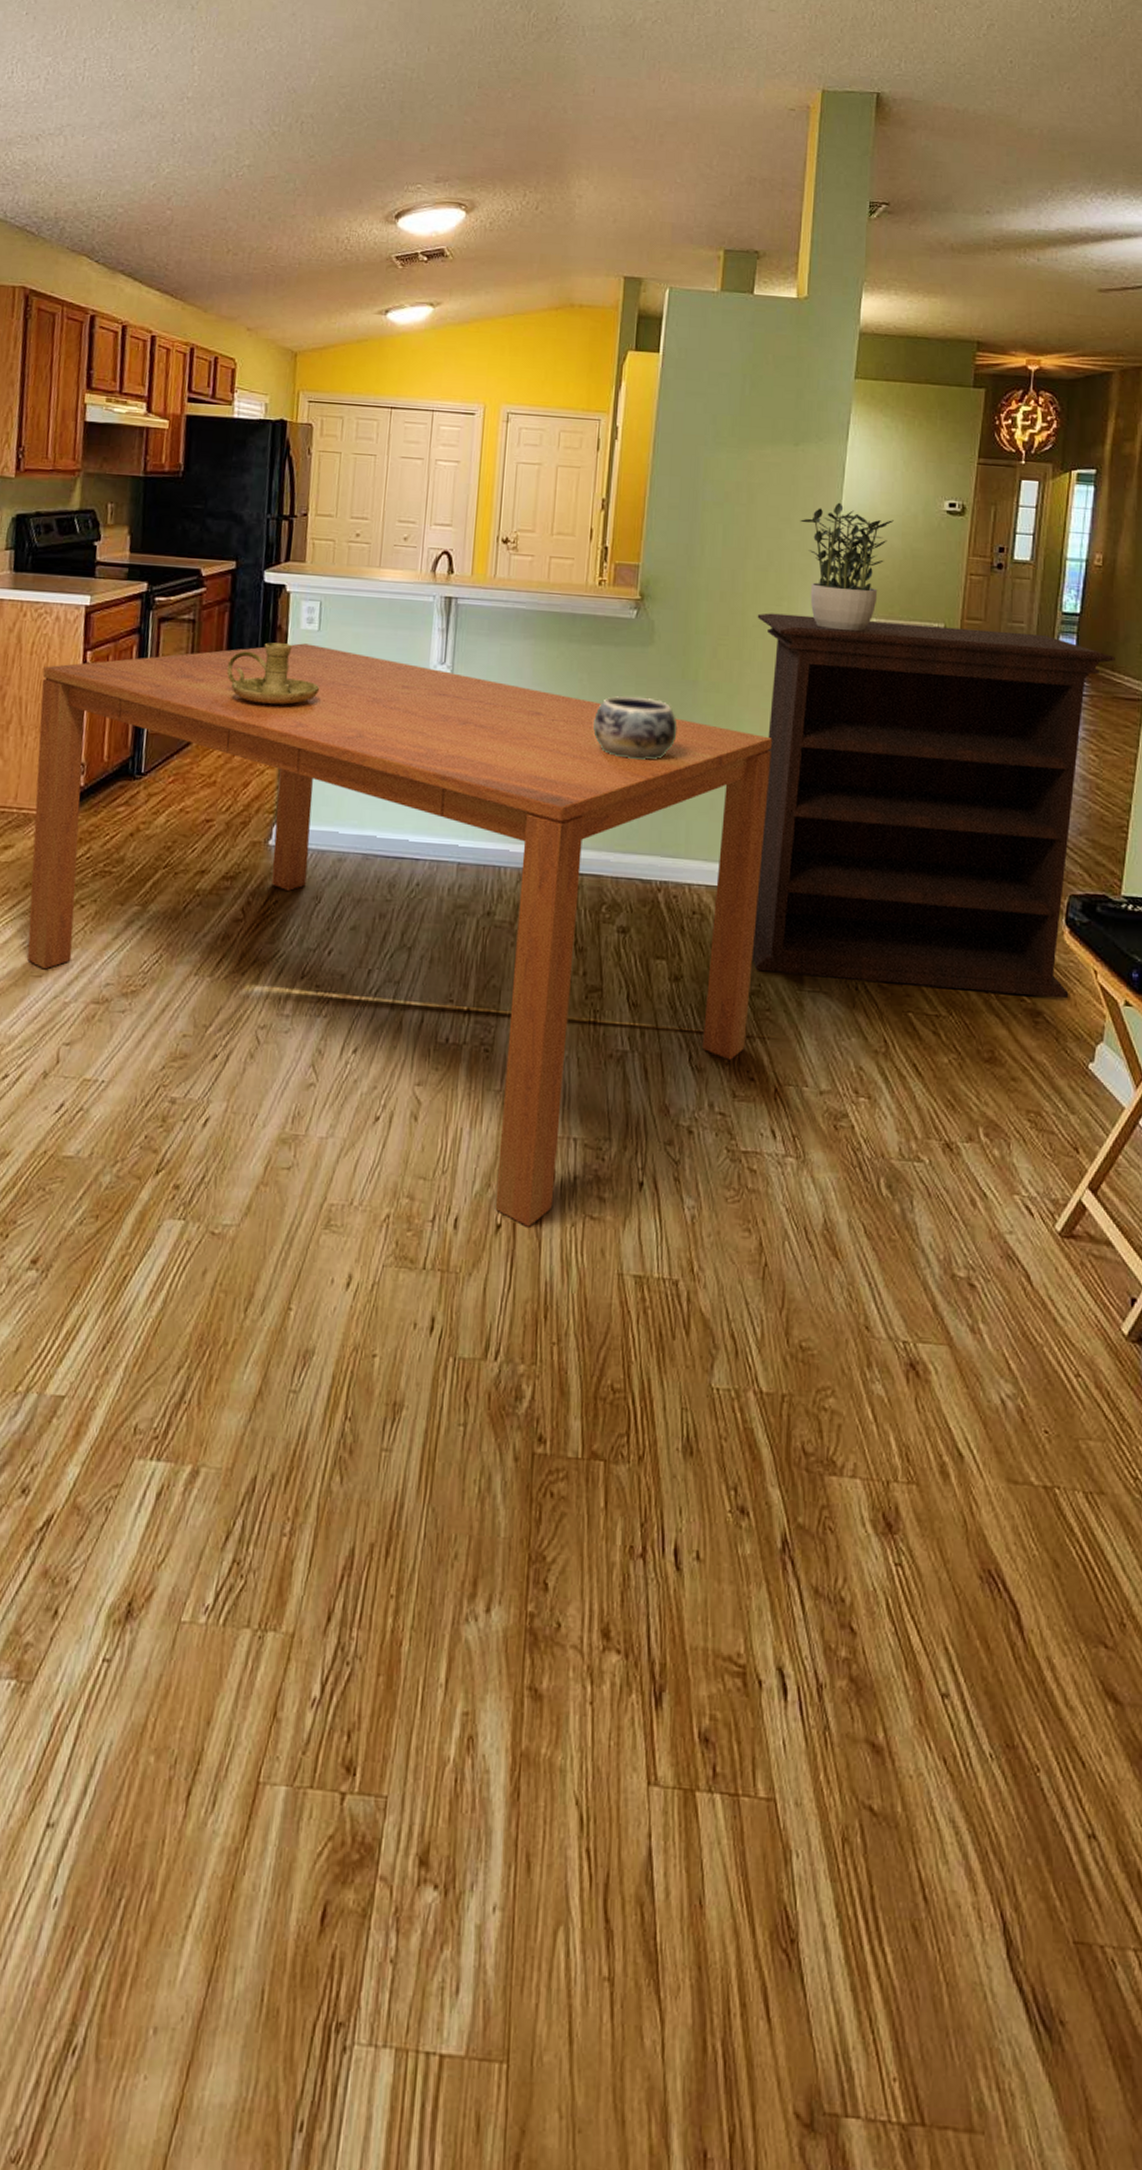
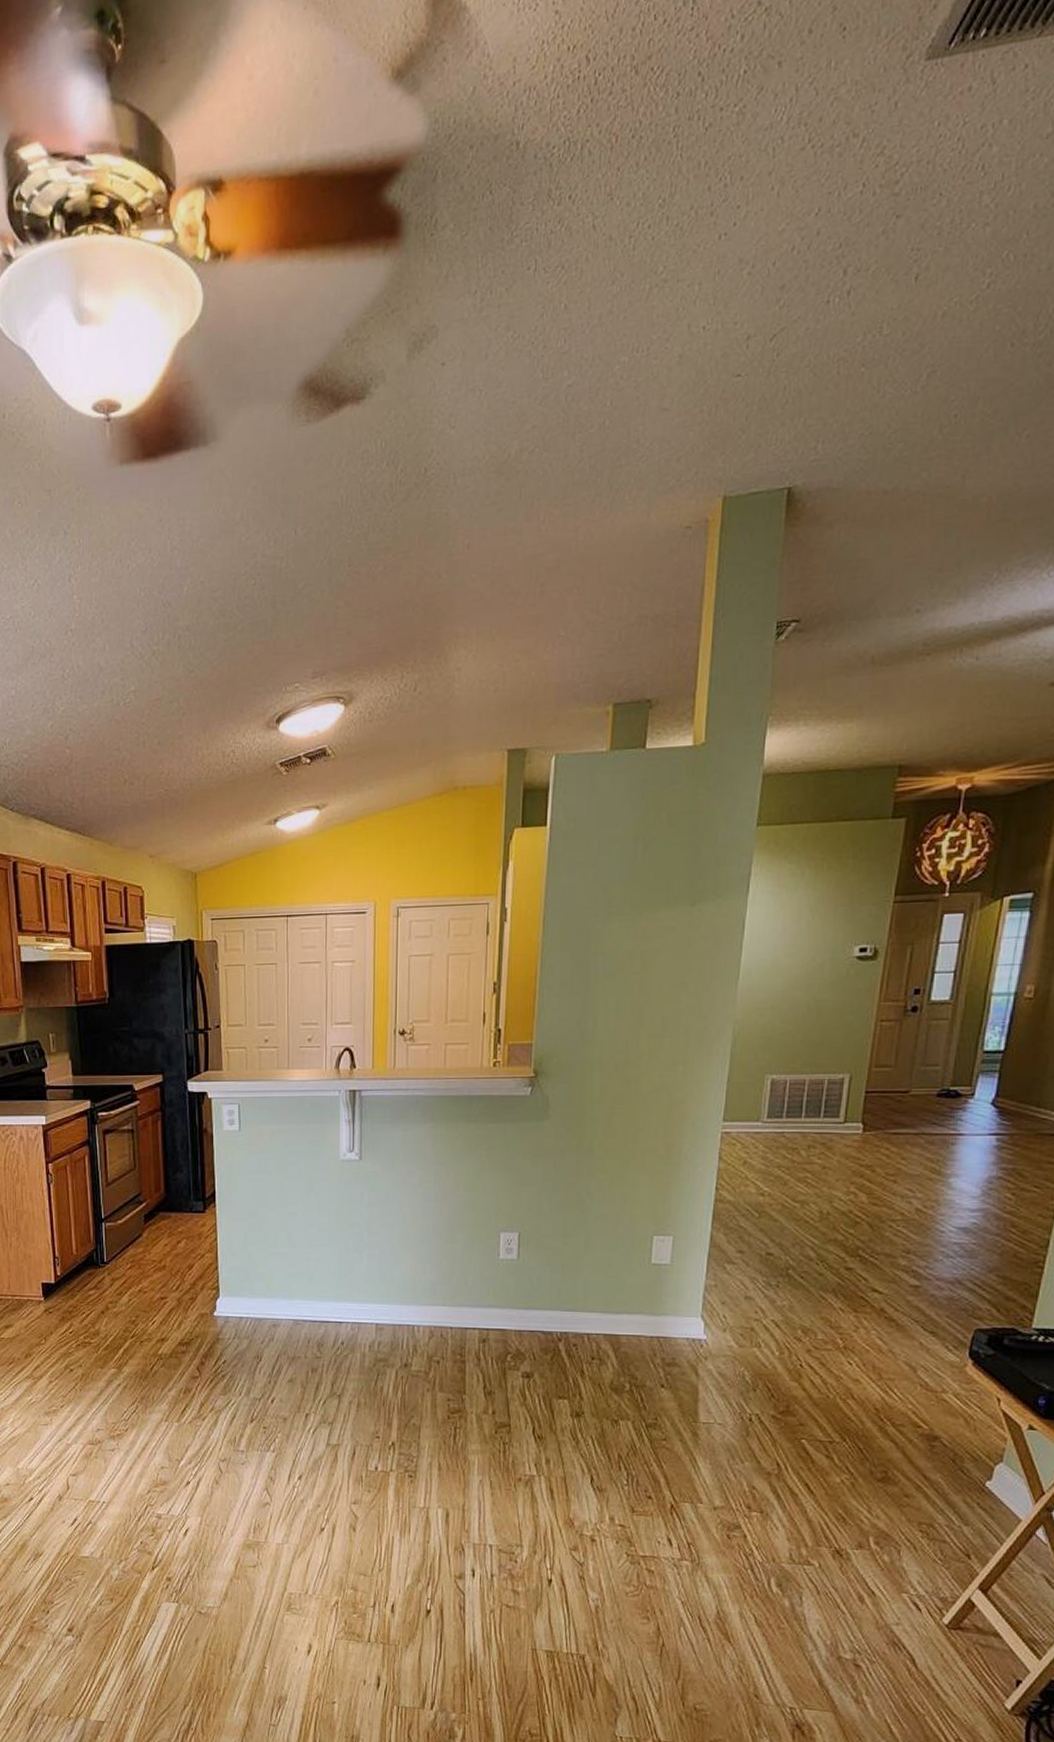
dining table: present [27,643,773,1227] -> none [16,1143,669,1613]
candle holder: present [226,642,320,705] -> none [164,1144,245,1197]
decorative bowl: present [593,696,678,760] -> none [493,1168,574,1225]
bookshelf: present [751,613,1115,999] -> none [648,1076,1042,1425]
potted plant: present [800,502,894,632] -> none [696,960,797,1090]

